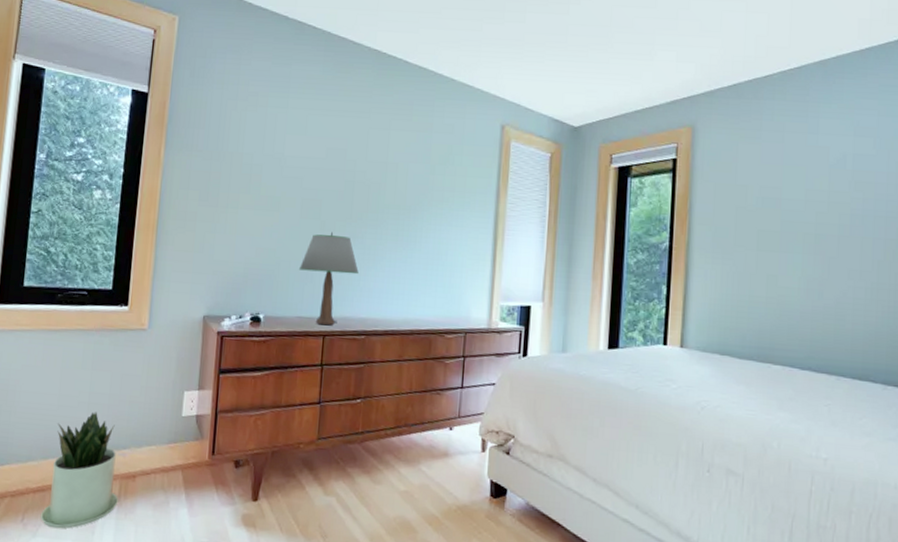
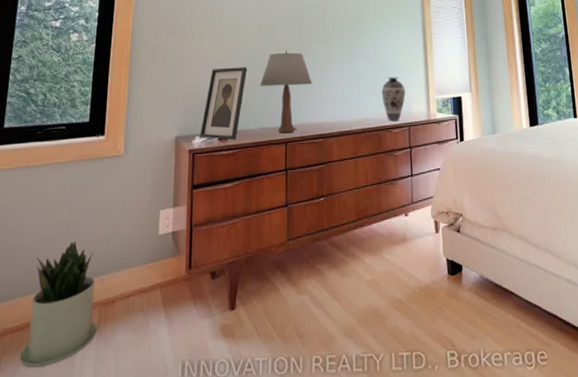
picture frame: none [229,245,287,326] -> present [199,67,248,140]
decorative vase: none [437,275,466,325] -> present [381,77,406,121]

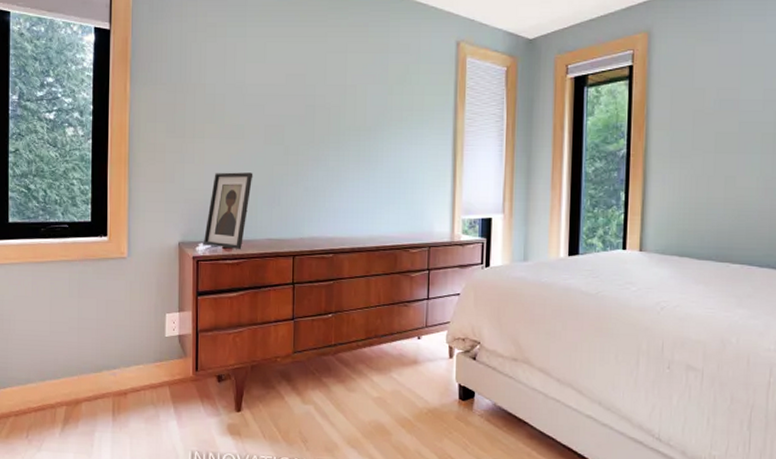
planter: present [18,241,98,368] -> none [43,336,112,443]
table lamp: present [259,50,312,133] -> none [265,156,323,246]
decorative vase: present [381,77,406,121] -> none [400,192,428,240]

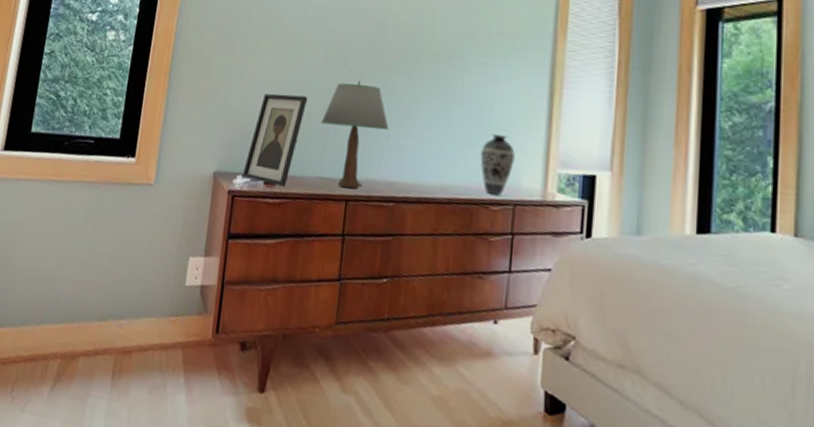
table lamp: none [265,156,323,246] -> present [320,80,389,189]
decorative vase: none [400,192,428,240] -> present [480,134,515,195]

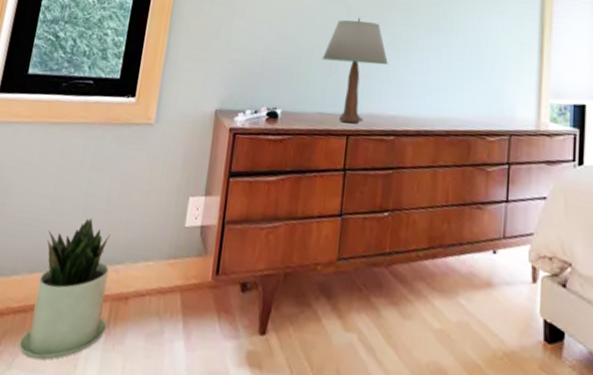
planter: none [29,274,114,406] -> present [18,218,111,360]
picture frame: present [241,93,308,187] -> none [243,31,310,123]
decorative vase: present [480,134,515,195] -> none [476,67,509,126]

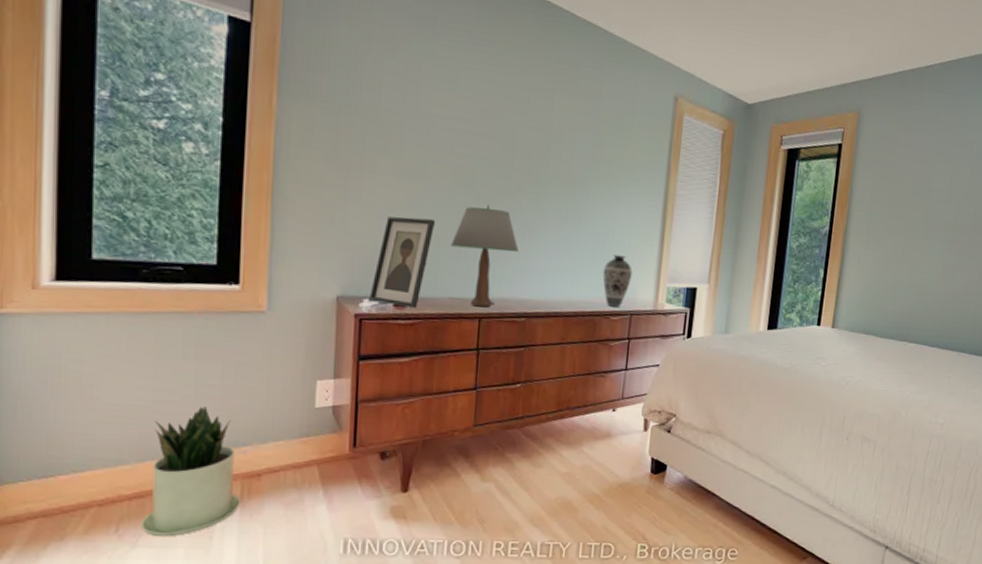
picture frame: none [243,31,310,123] -> present [368,216,436,308]
decorative vase: none [476,67,509,126] -> present [602,255,633,307]

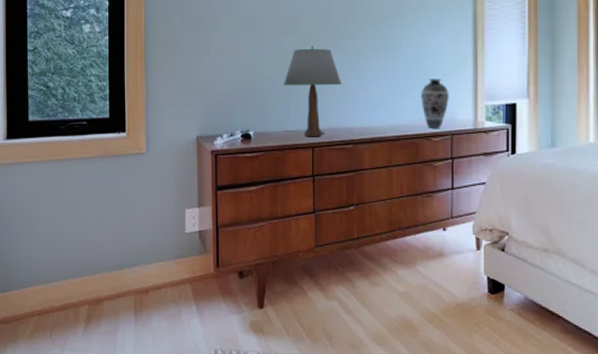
planter: present [140,406,241,537] -> none [66,233,135,343]
picture frame: present [368,216,436,308] -> none [221,64,270,142]

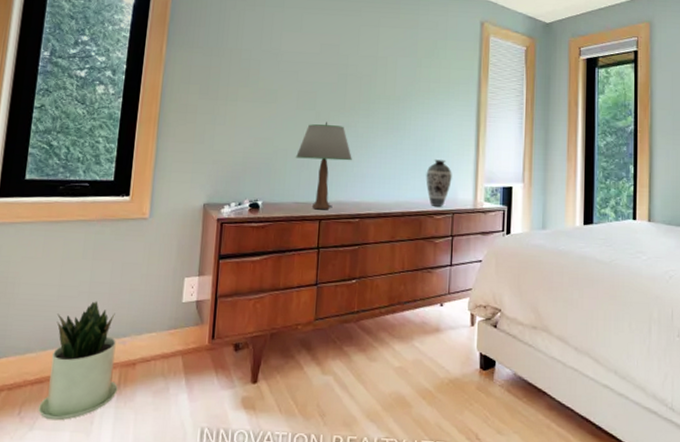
planter: none [66,233,135,343] -> present [37,301,118,421]

